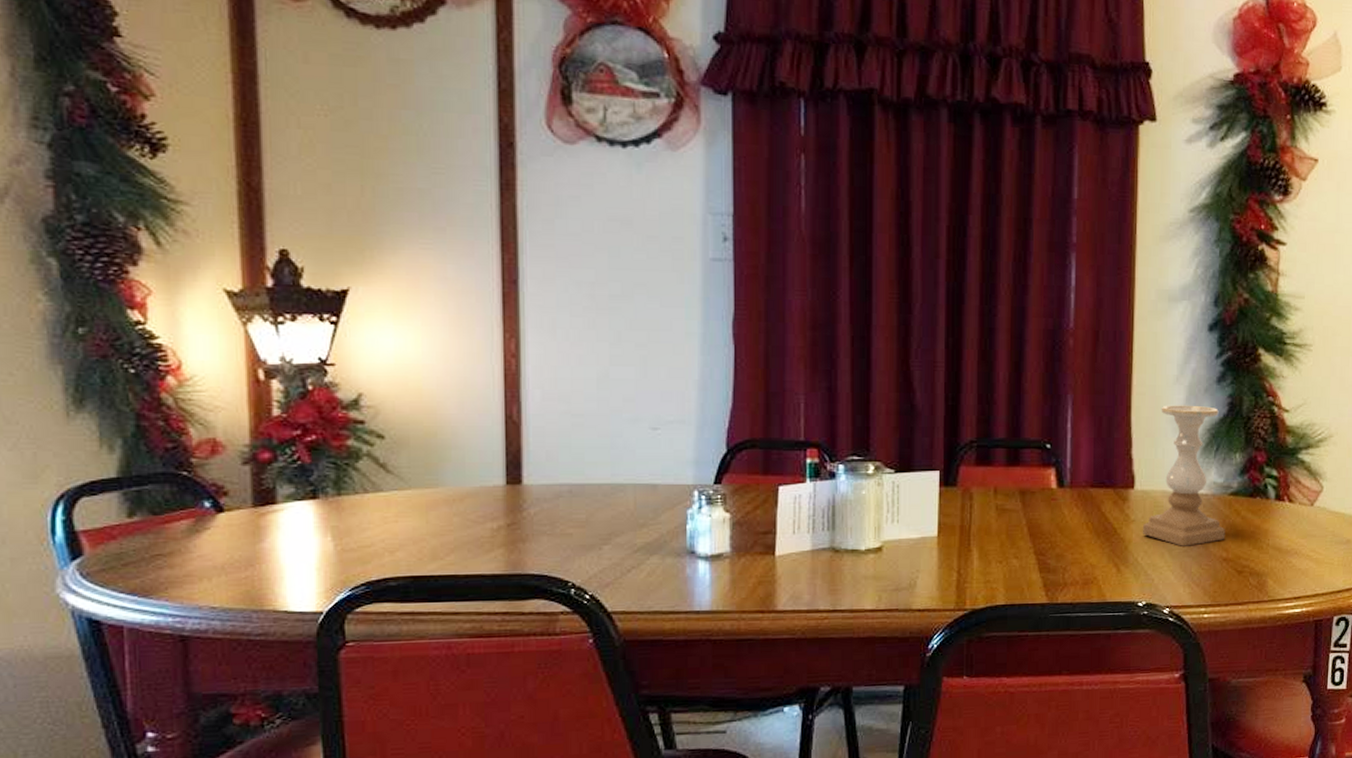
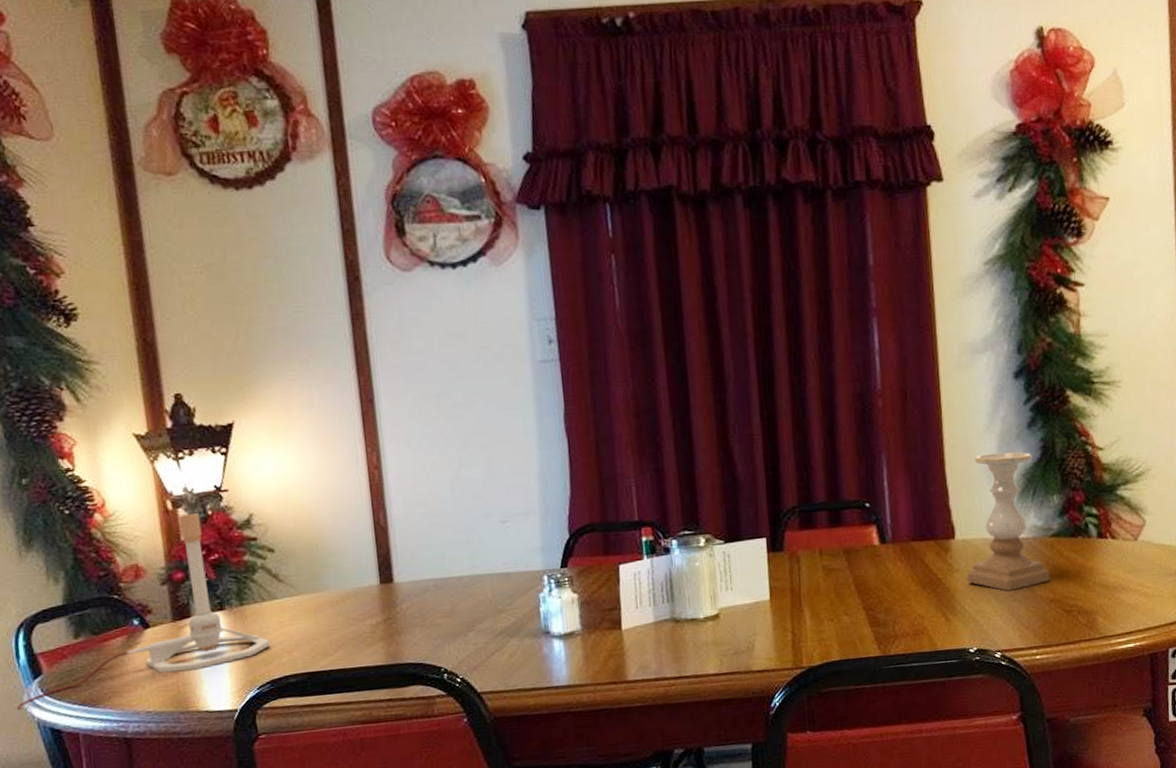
lamp base: none [45,387,369,596] -> present [16,513,270,711]

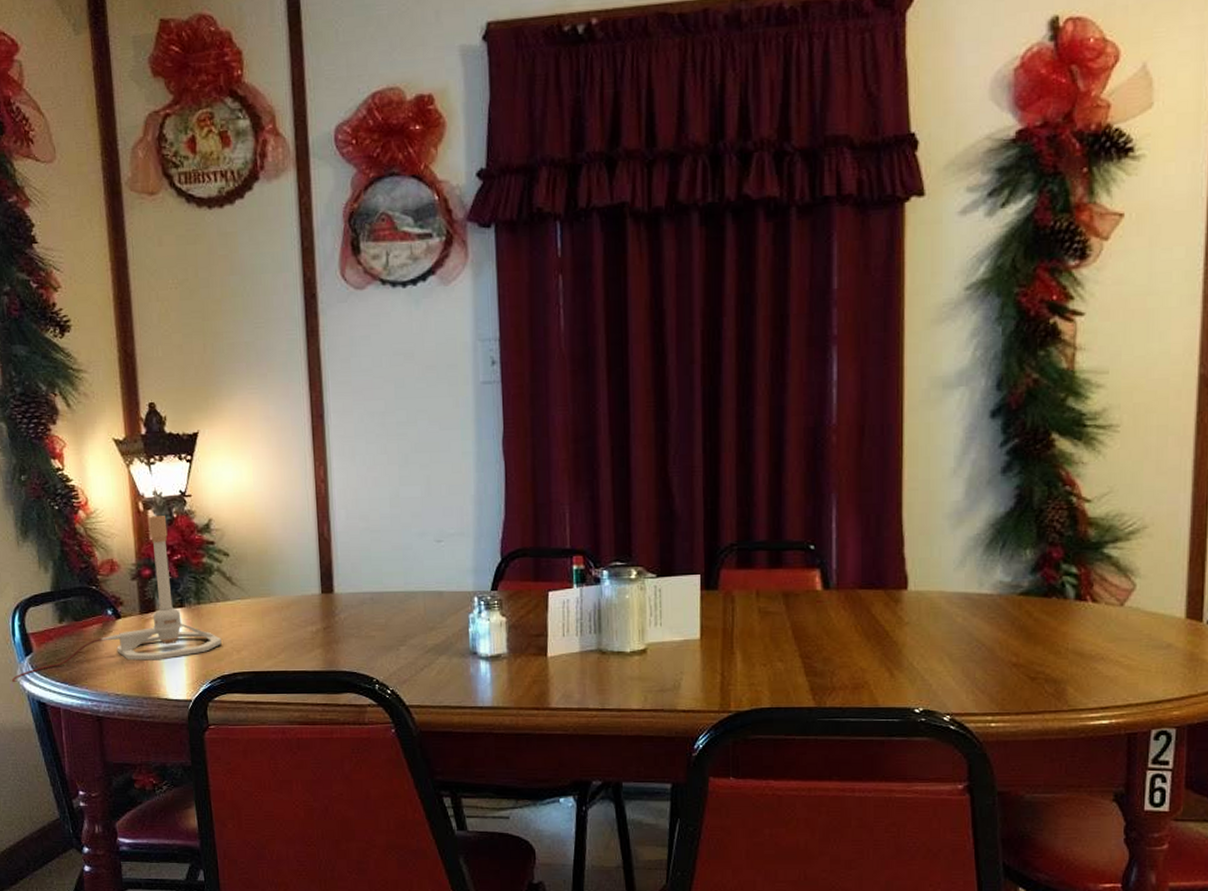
candle holder: present [966,452,1051,591] -> none [917,499,1015,650]

